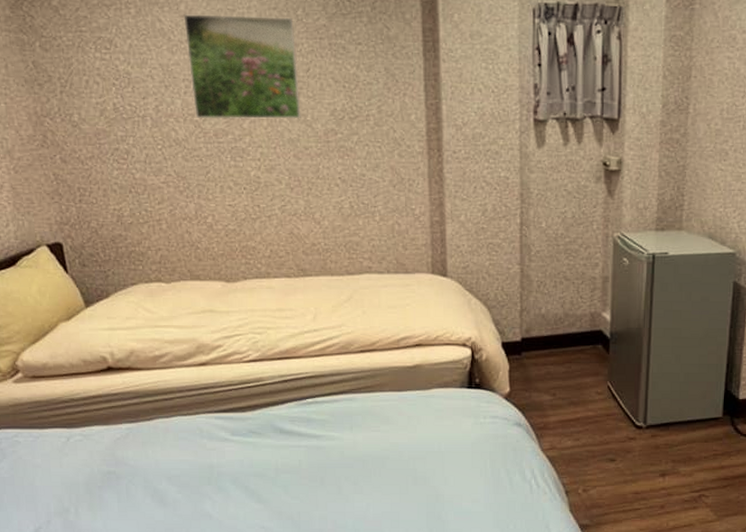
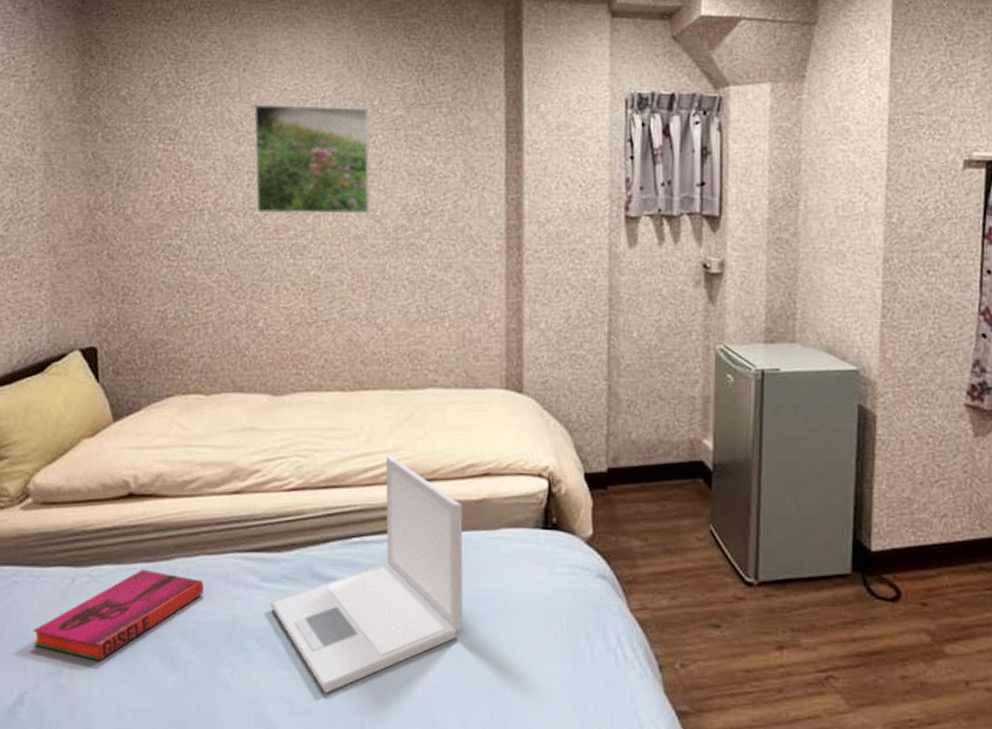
hardback book: none [39,428,182,502] -> present [33,569,204,661]
laptop: none [240,332,403,520] -> present [270,456,463,693]

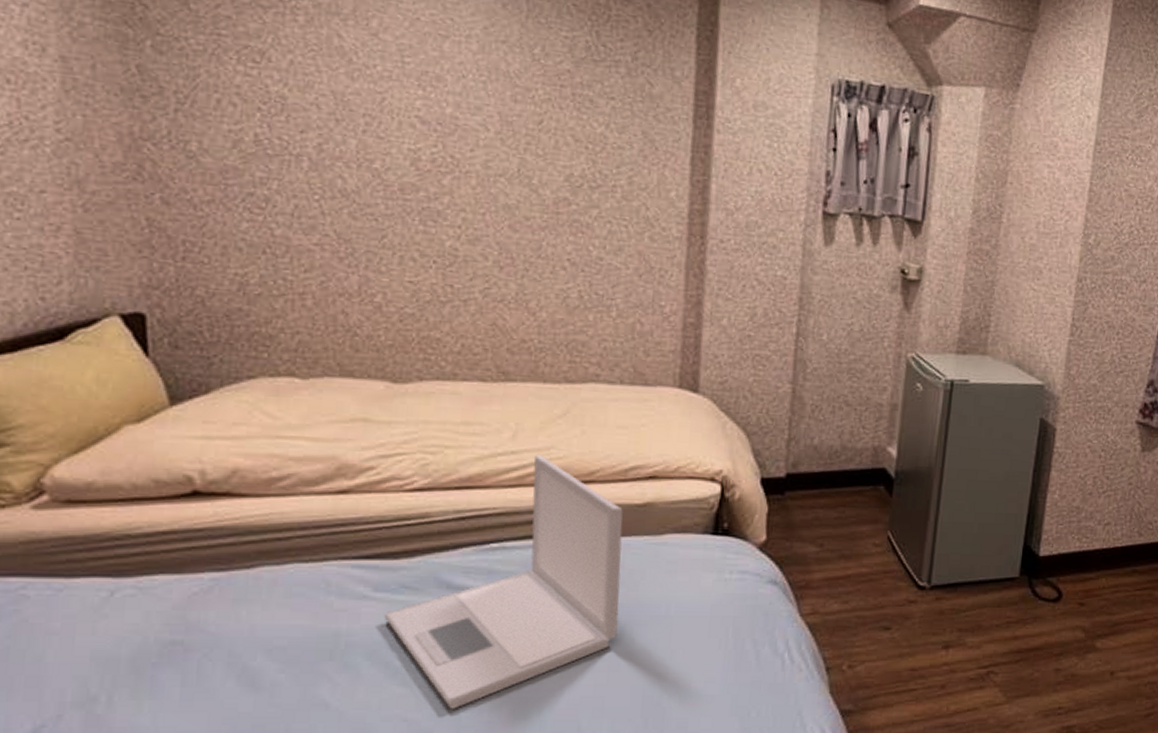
hardback book: present [33,569,204,661] -> none [52,579,297,686]
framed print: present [254,104,371,214] -> none [373,32,528,180]

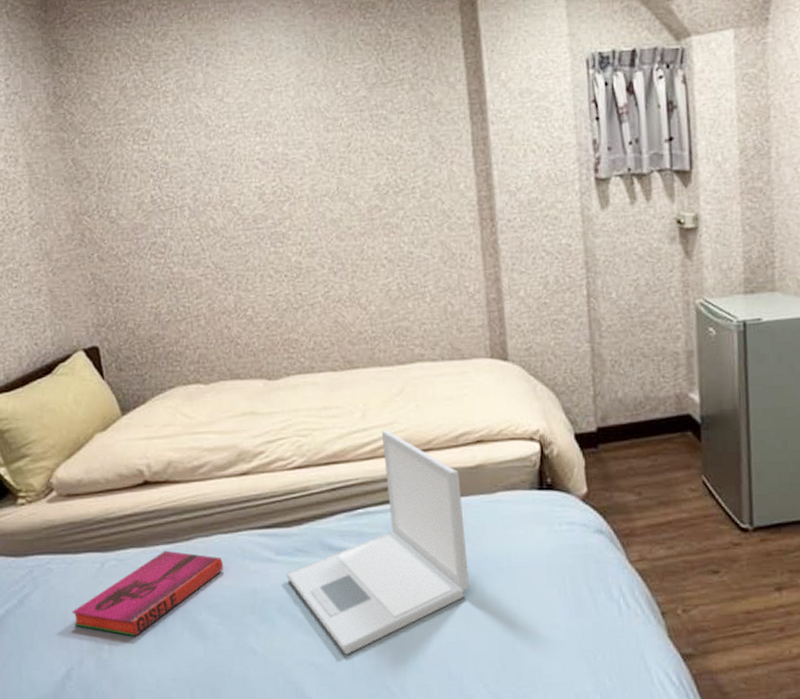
hardback book: none [52,579,297,686] -> present [71,550,223,637]

